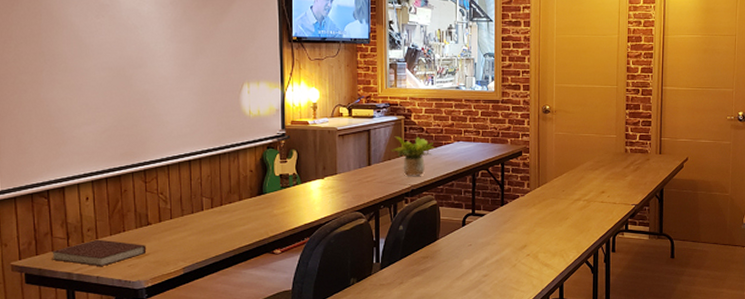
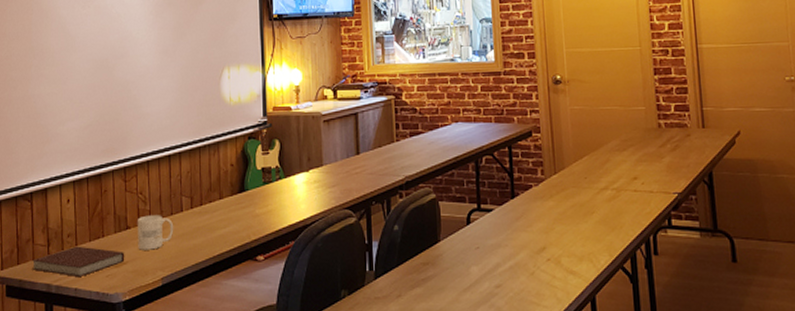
mug: none [158,213,195,244] -> present [137,215,174,250]
potted plant: present [391,136,437,176] -> none [381,118,433,165]

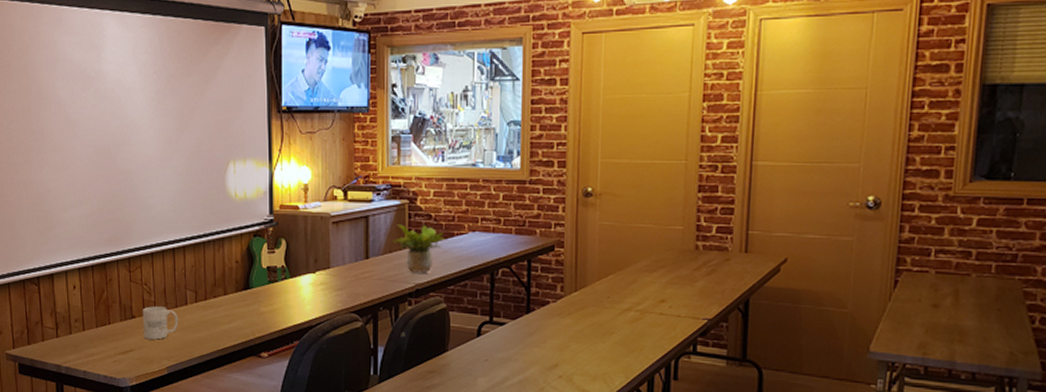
notebook: present [32,246,125,278] -> none [42,331,131,361]
potted plant: none [381,118,433,165] -> present [392,224,447,273]

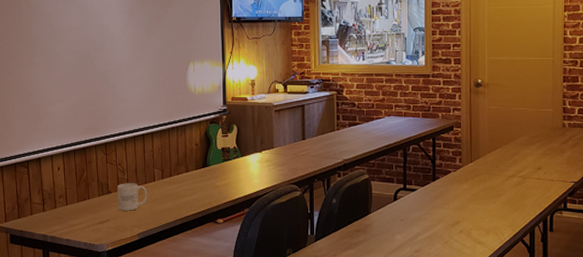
potted plant: present [392,224,447,273] -> none [324,111,368,150]

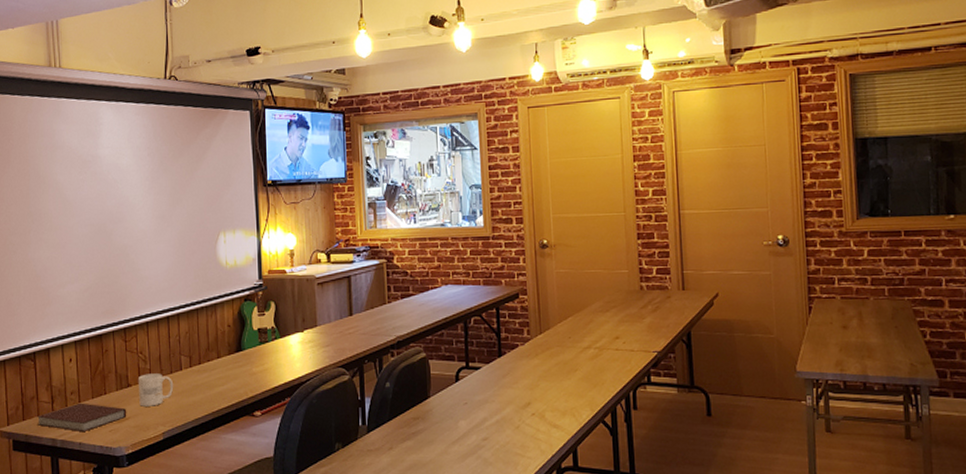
notebook: none [31,205,108,231] -> present [37,403,127,433]

